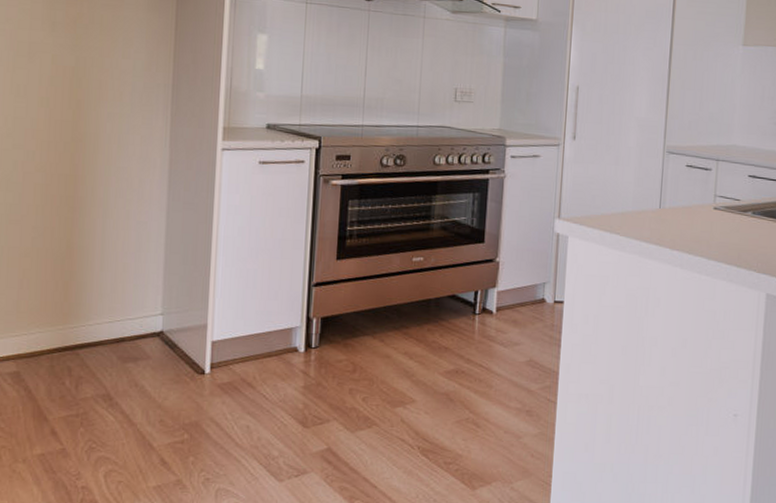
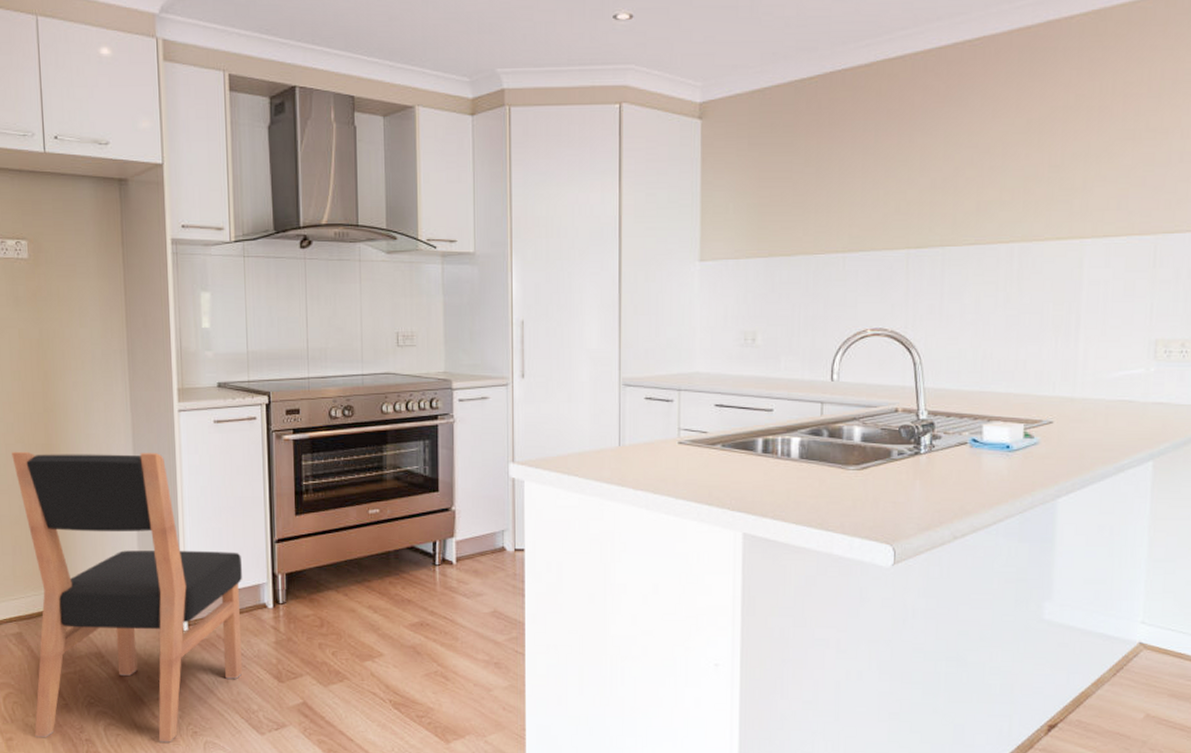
dining chair: none [23,180,275,490] -> present [12,451,242,743]

